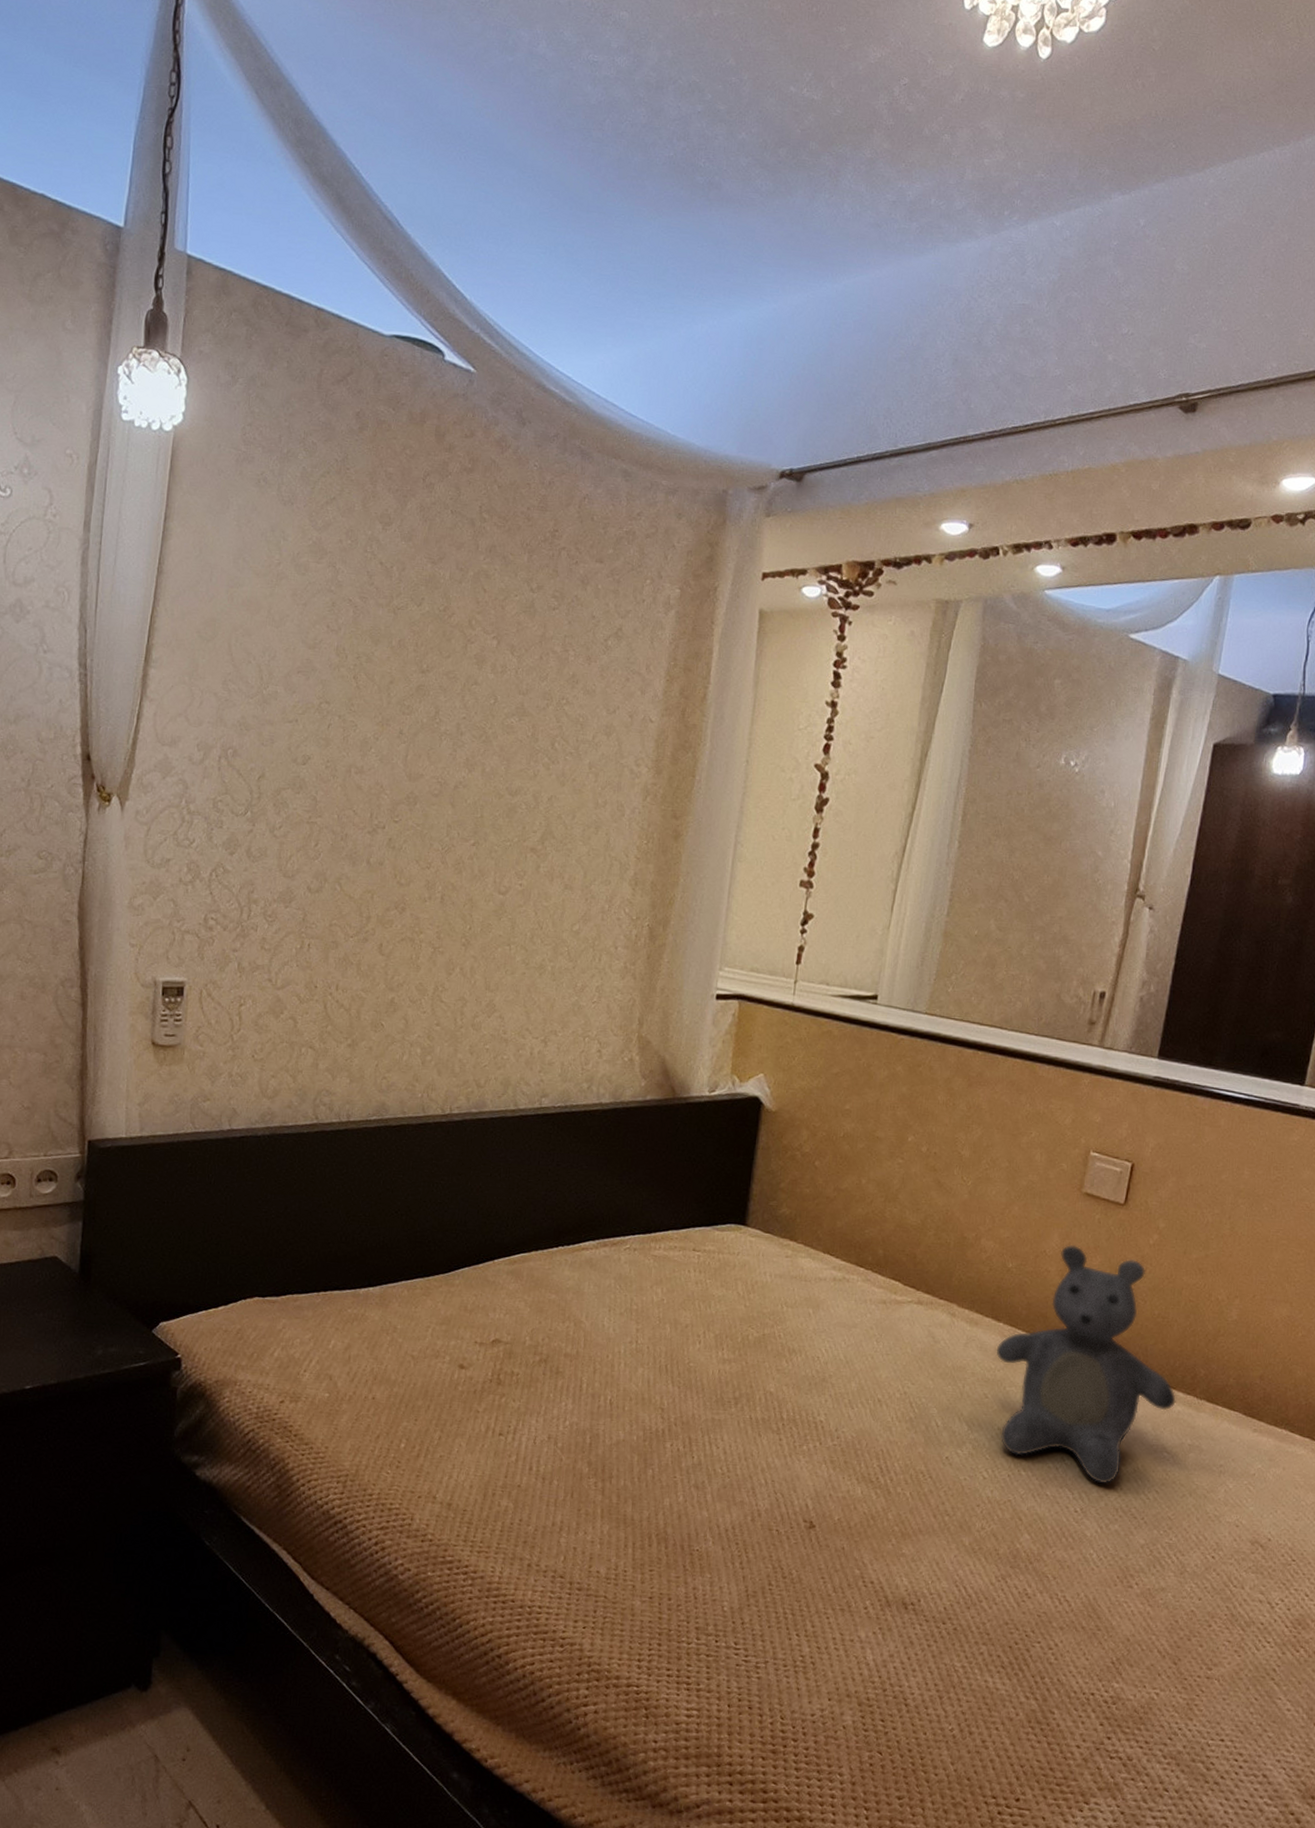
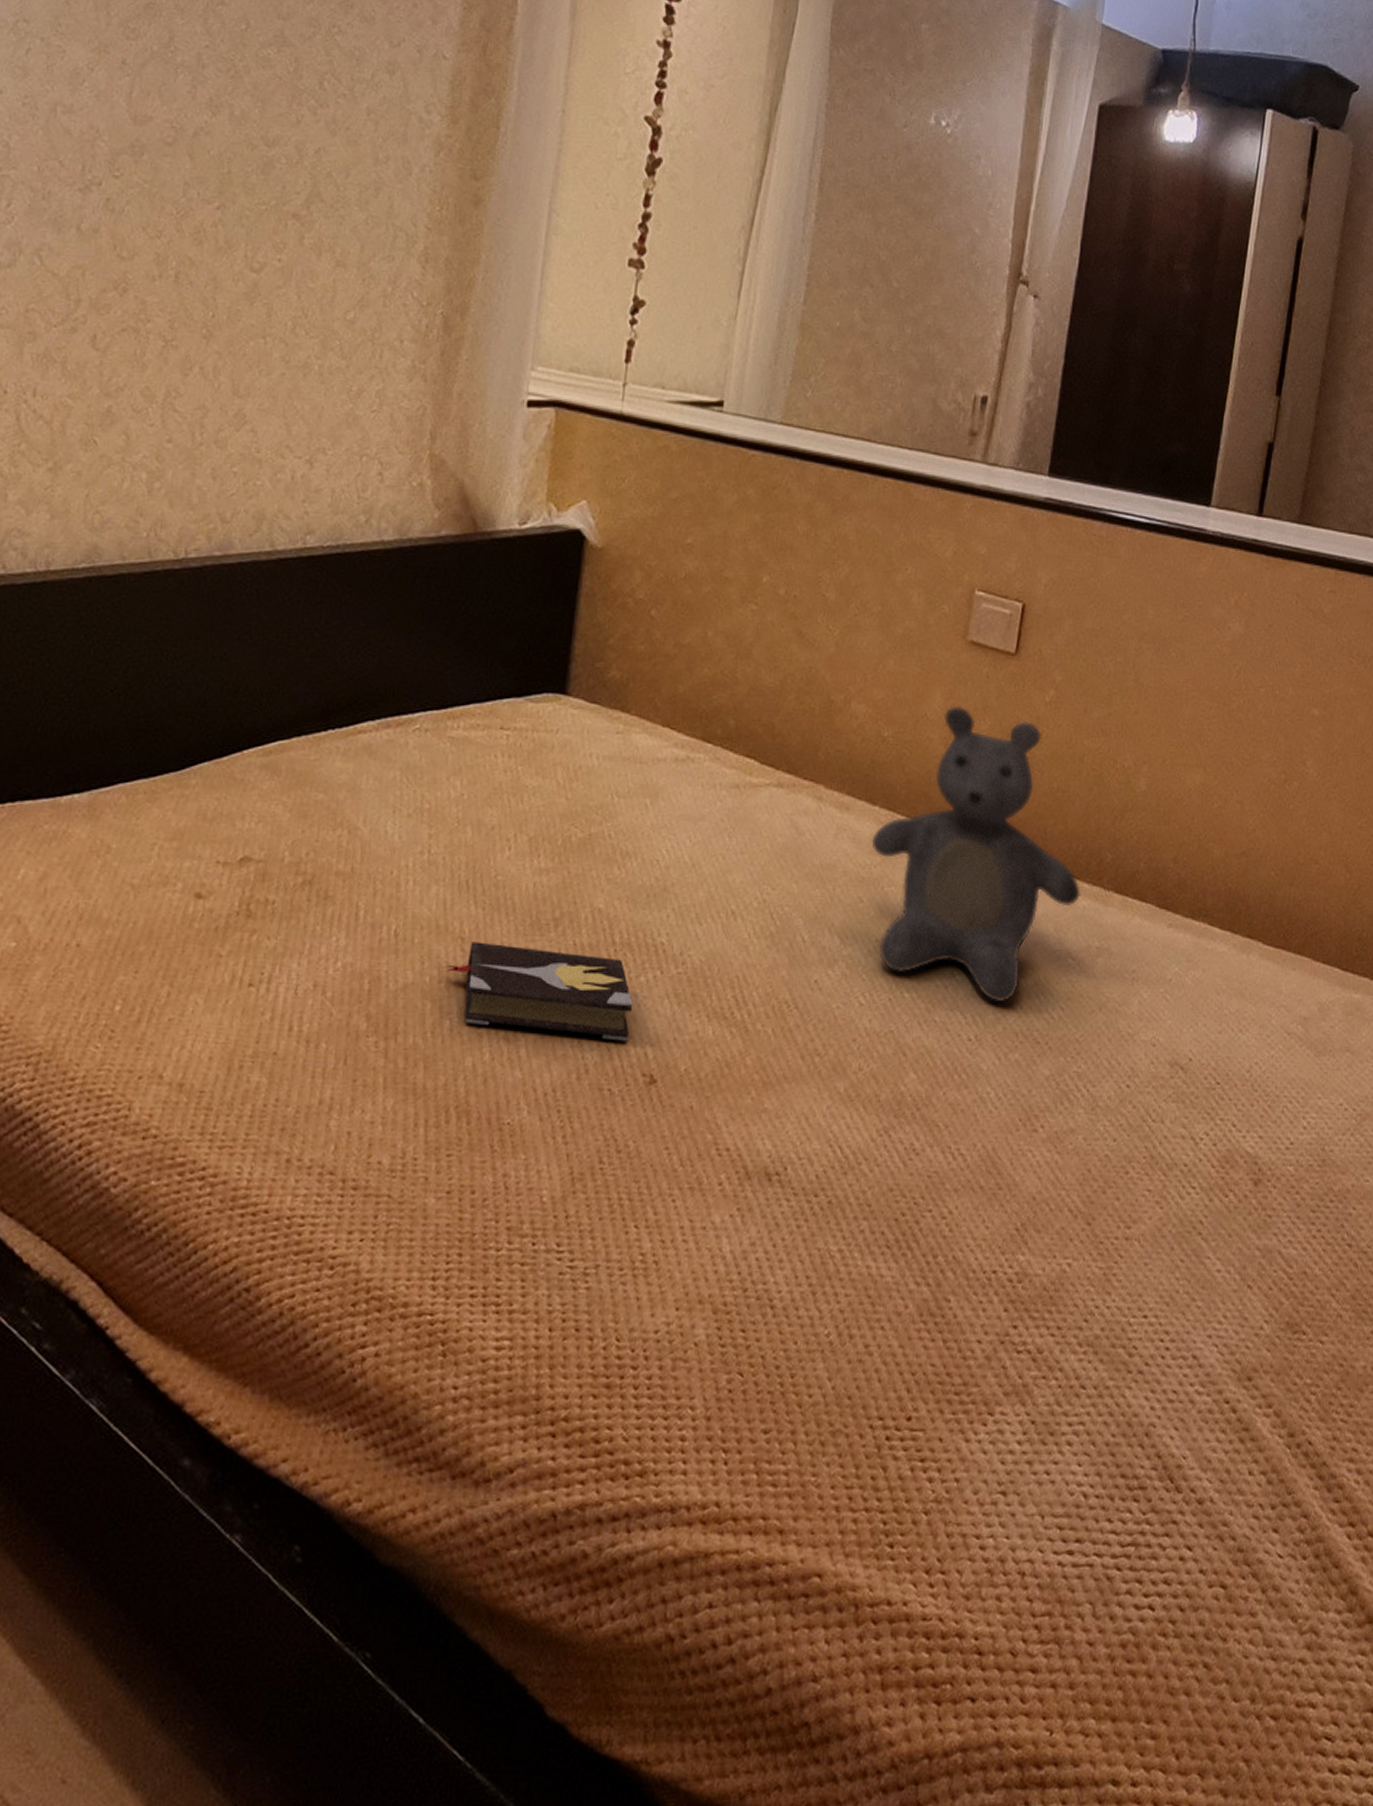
hardback book: none [651,1412,797,1494] -> present [448,942,633,1041]

